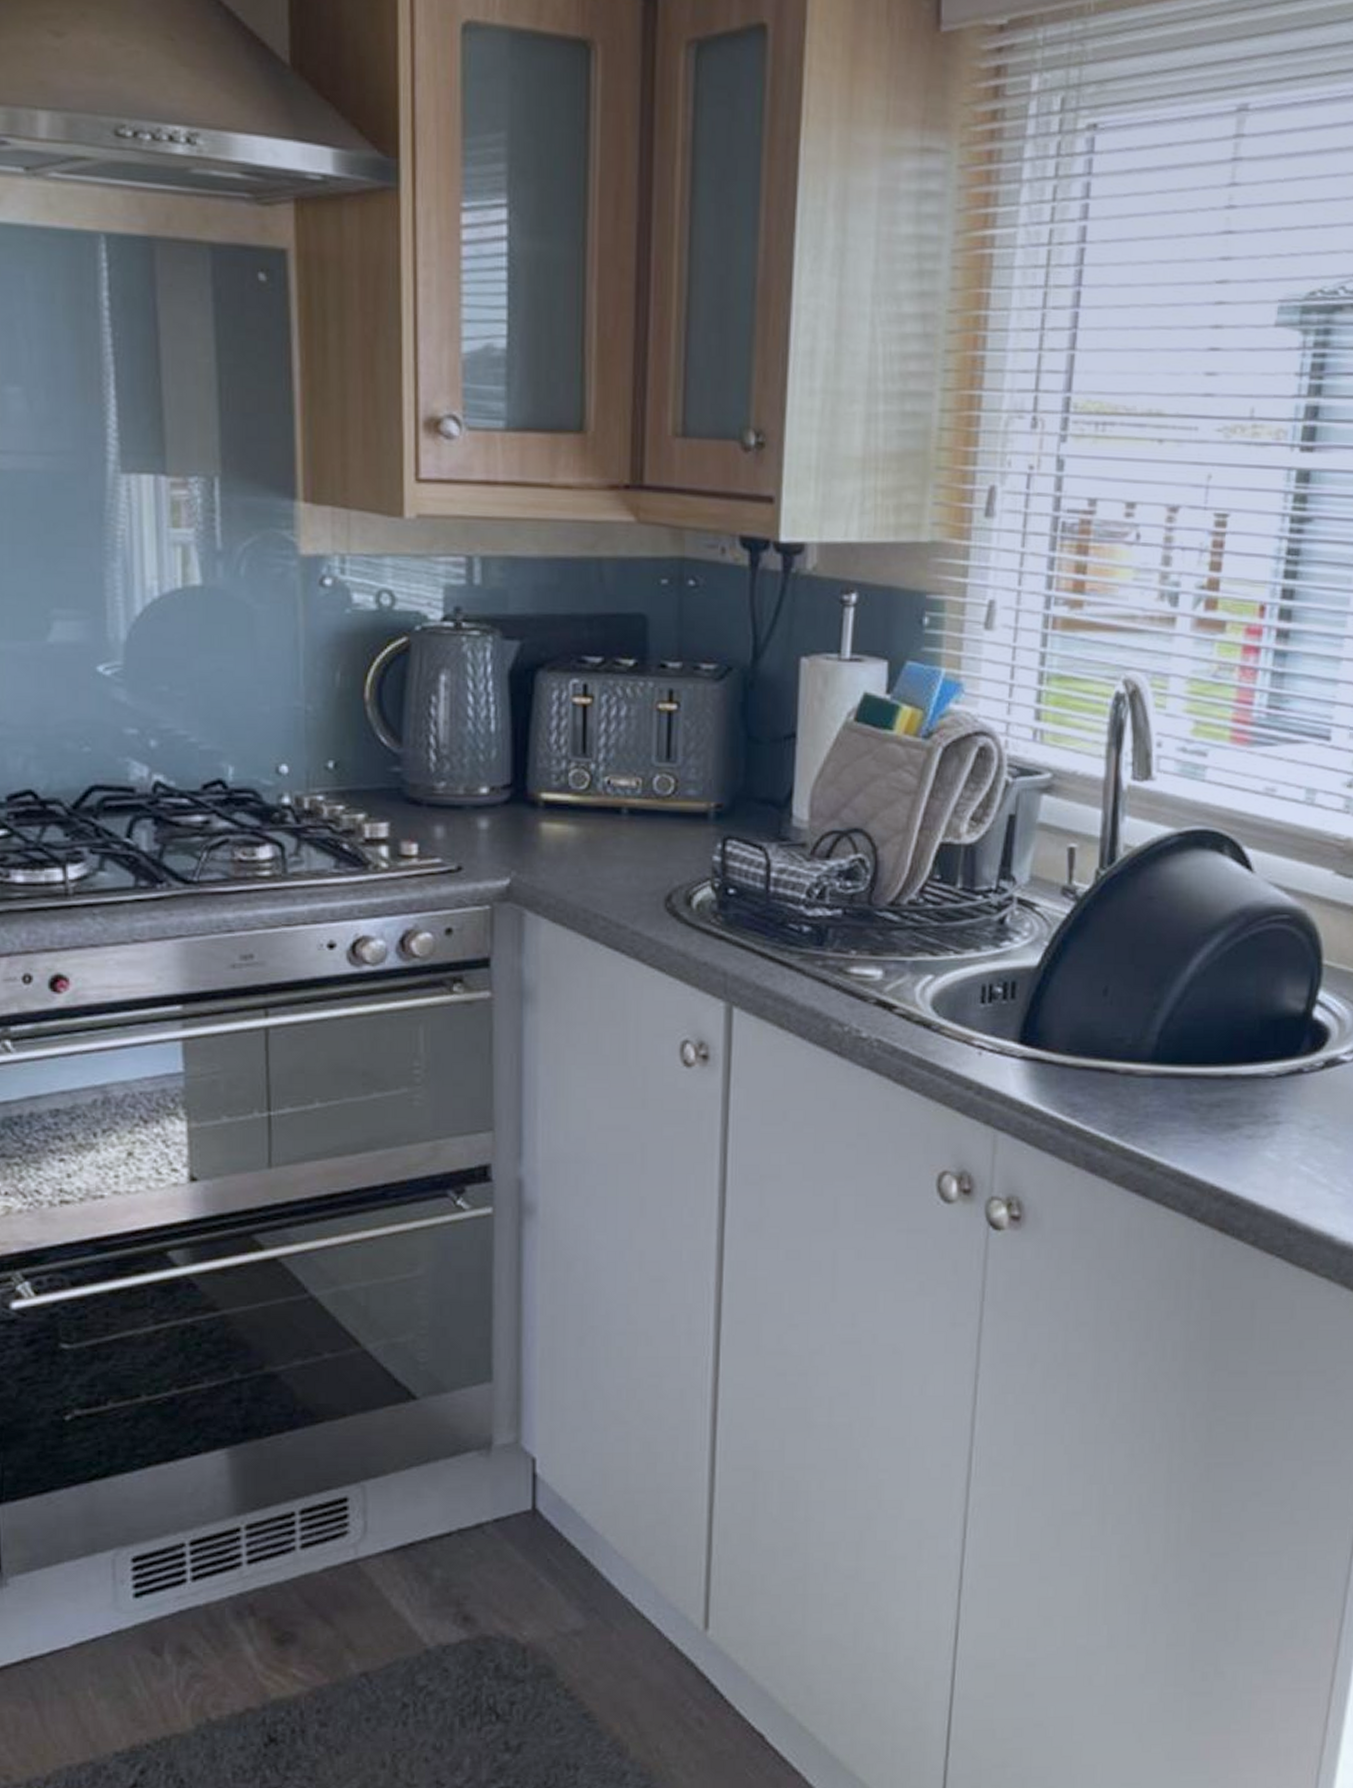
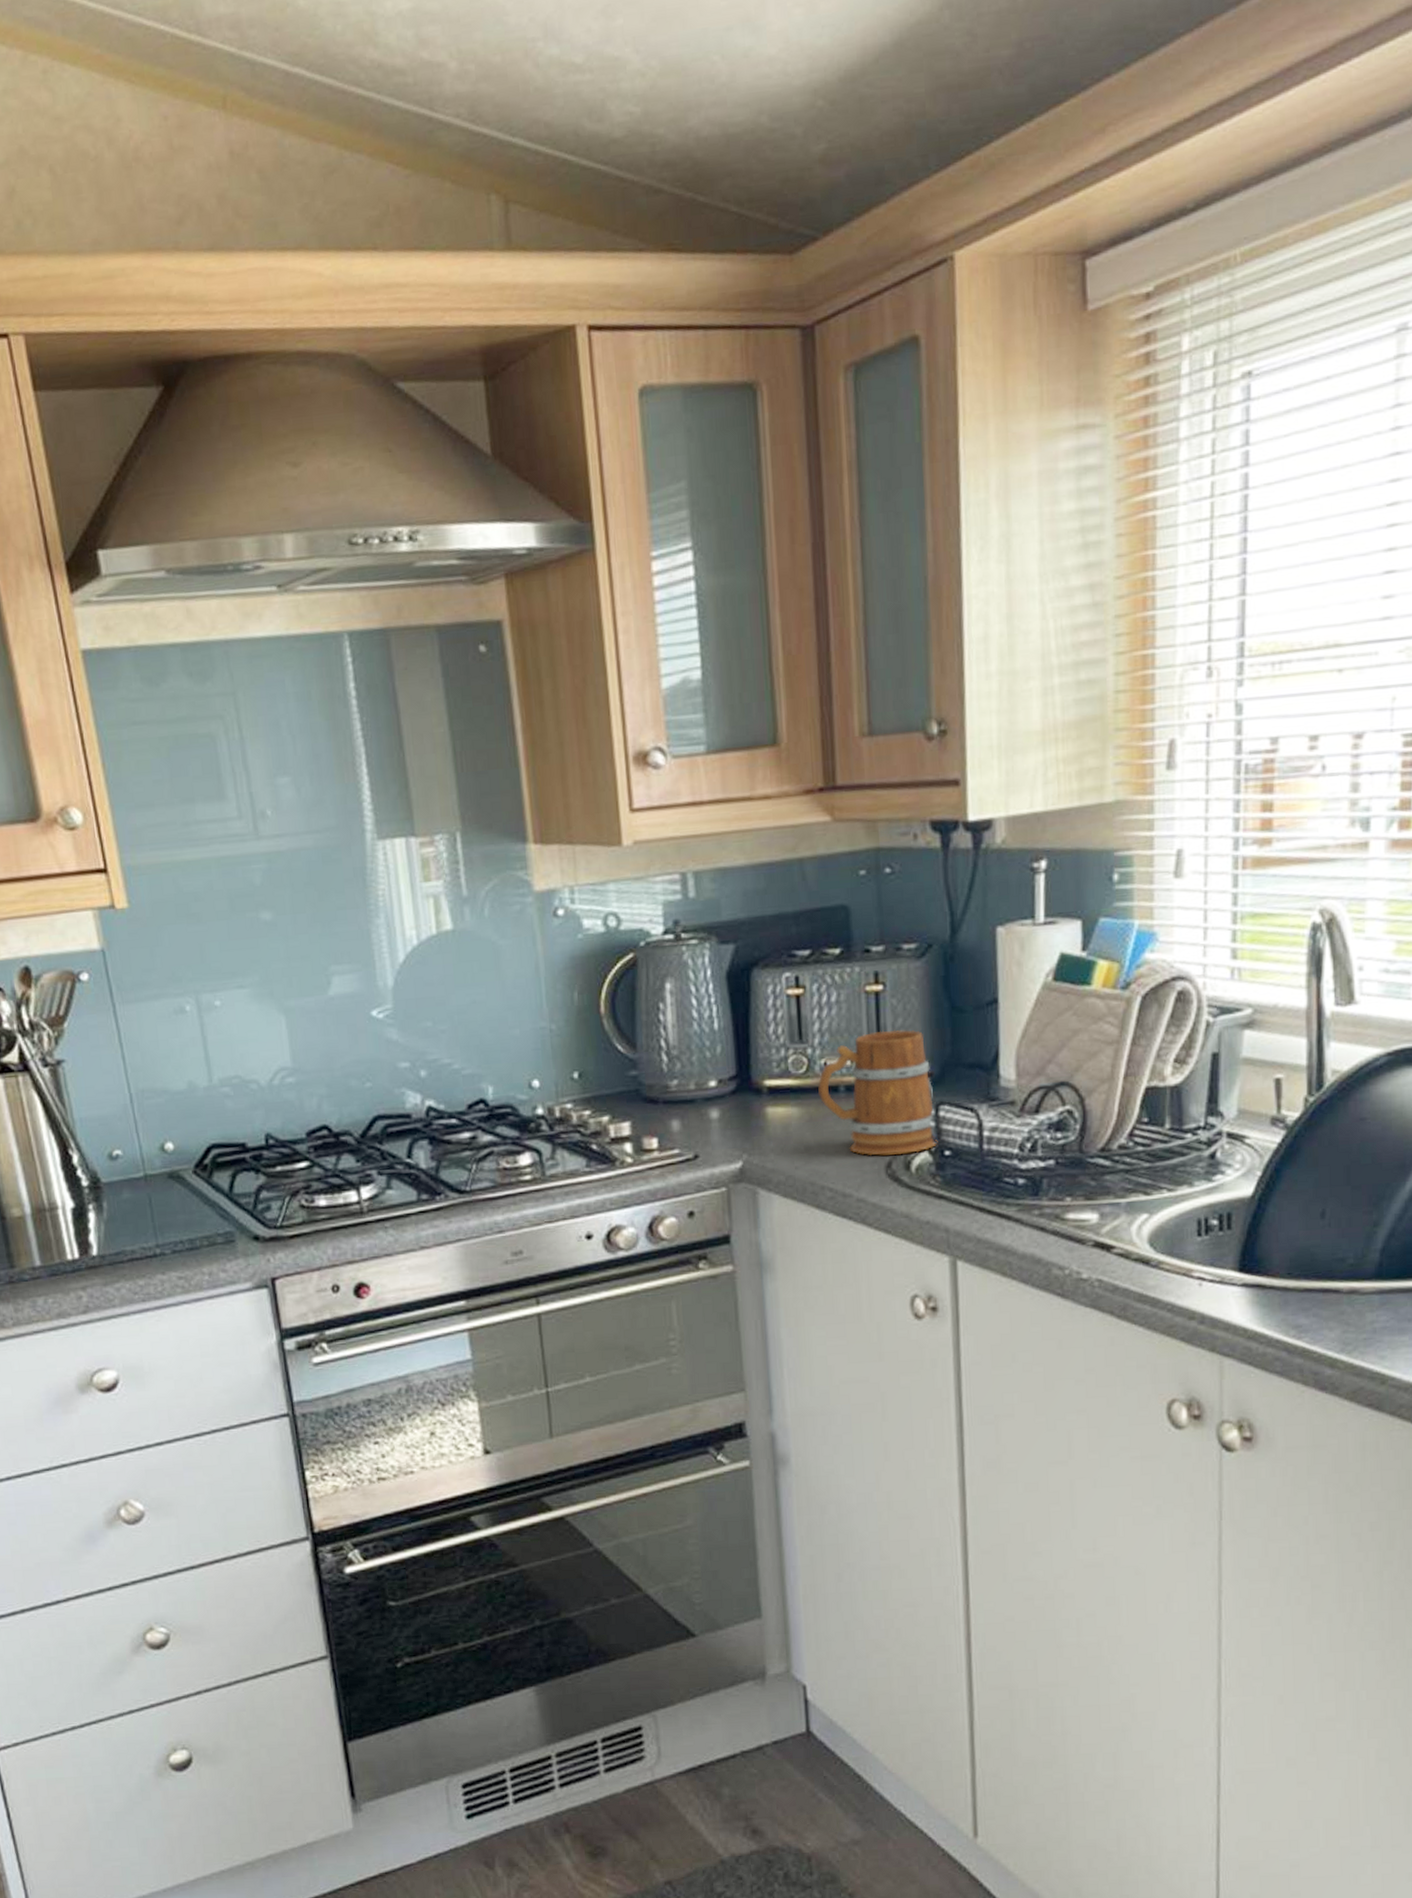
mug: none [599,753,723,888] -> present [818,1029,938,1156]

